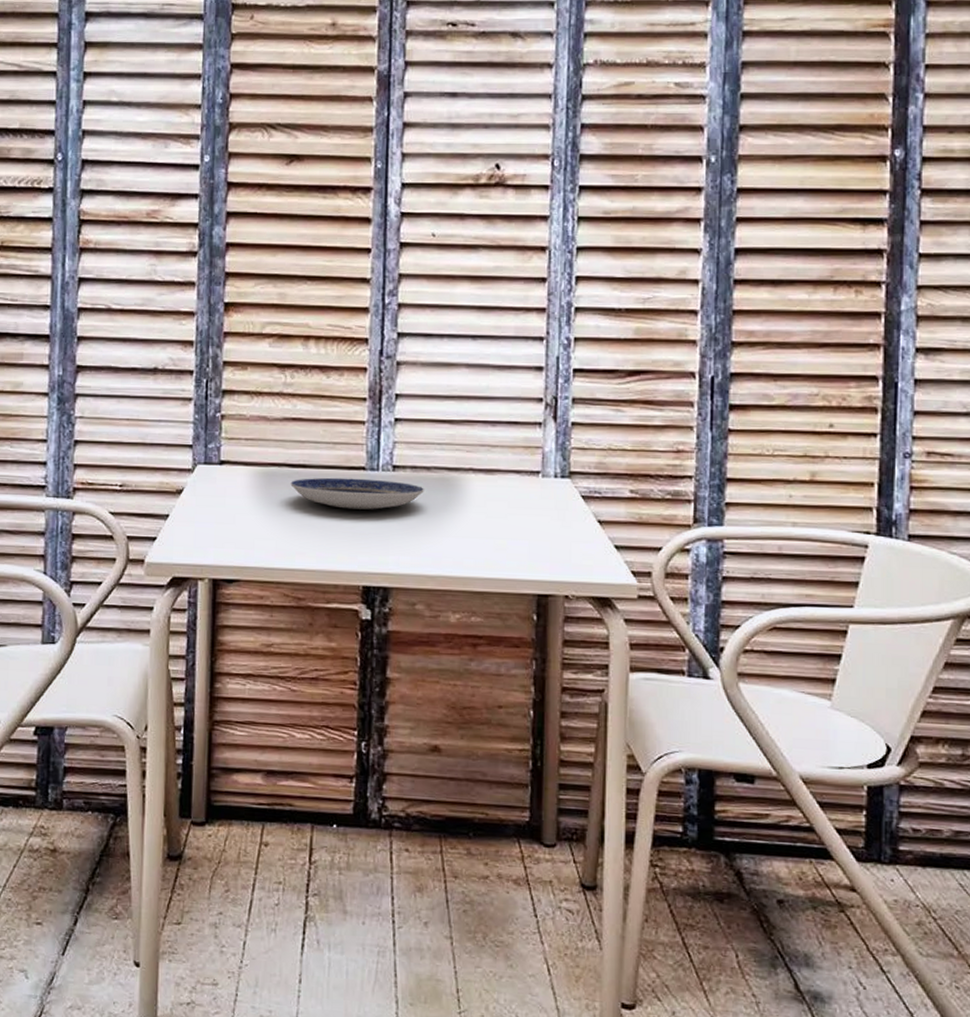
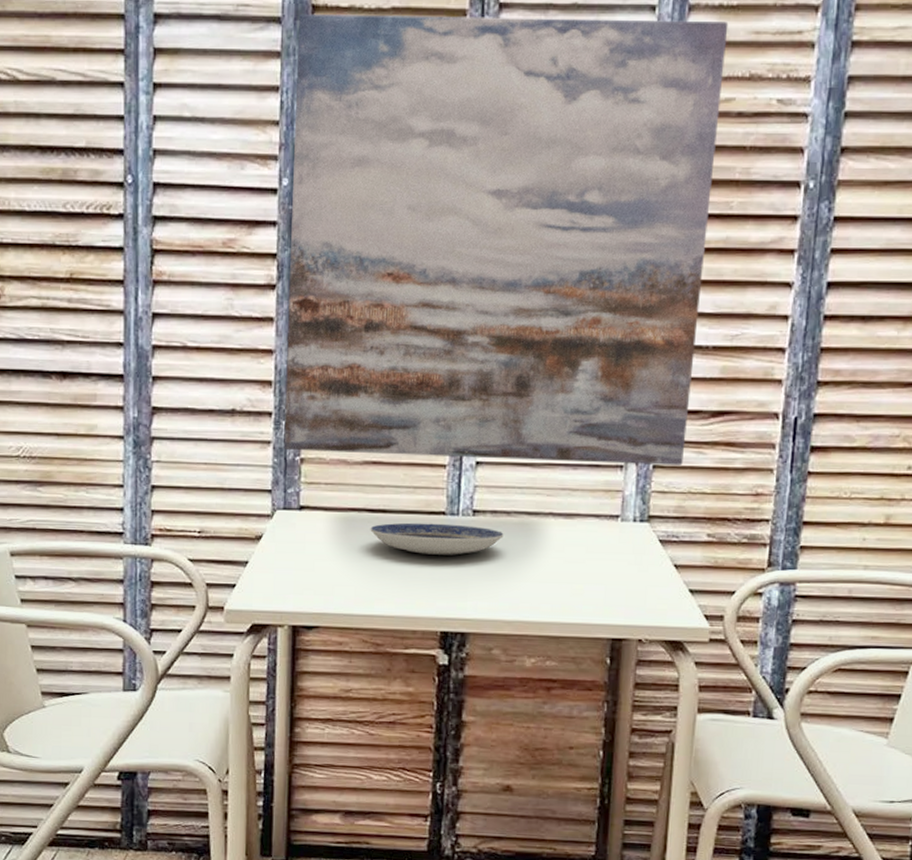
wall art: none [204,11,624,423] -> present [284,13,729,465]

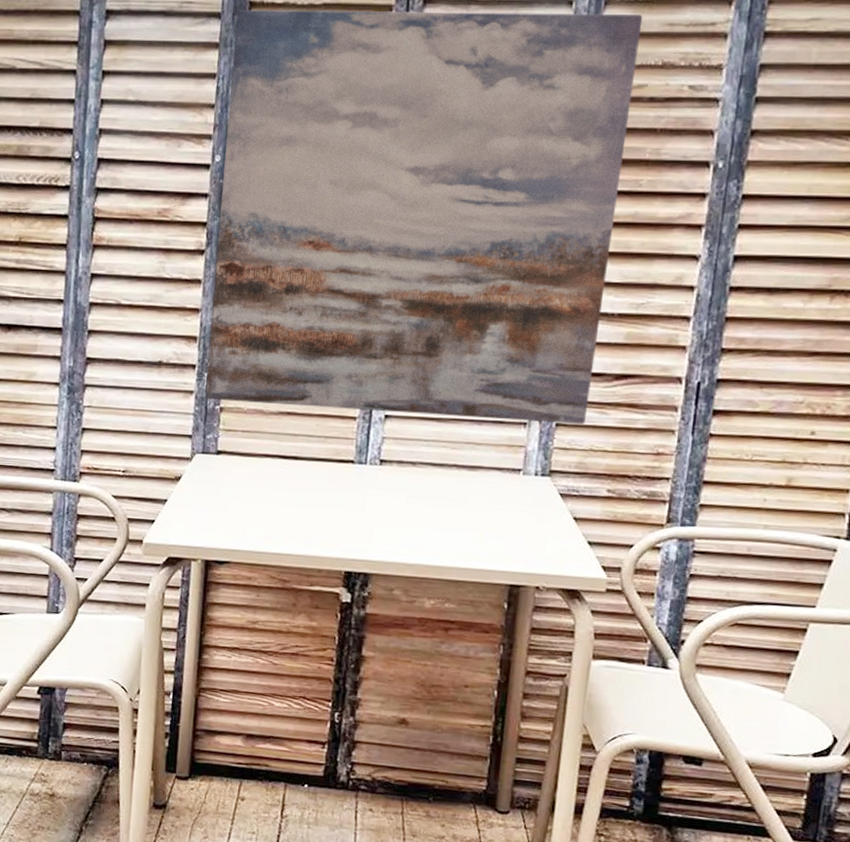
plate: present [370,522,504,555] -> none [282,469,409,501]

